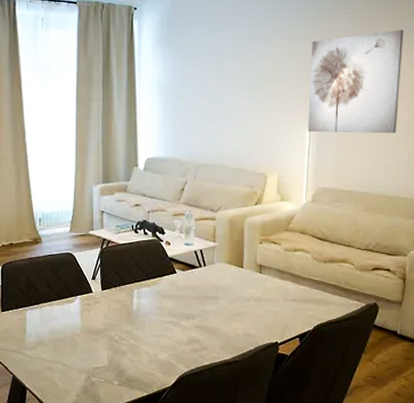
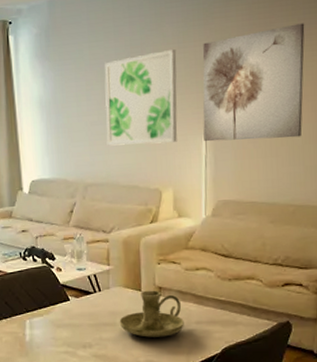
wall art: none [219,45,287,131] -> present [104,49,178,146]
candle holder: none [221,267,281,312] -> present [119,290,184,338]

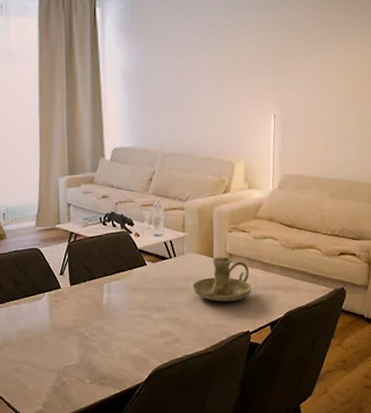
wall art: present [104,49,178,146] -> none [184,33,250,119]
wall art: present [202,23,305,142] -> none [272,18,361,120]

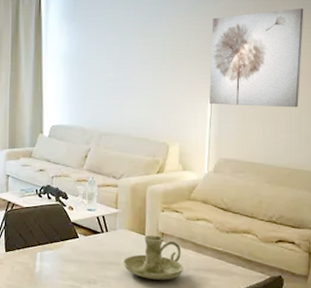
wall art: none [272,18,361,120] -> present [209,8,304,108]

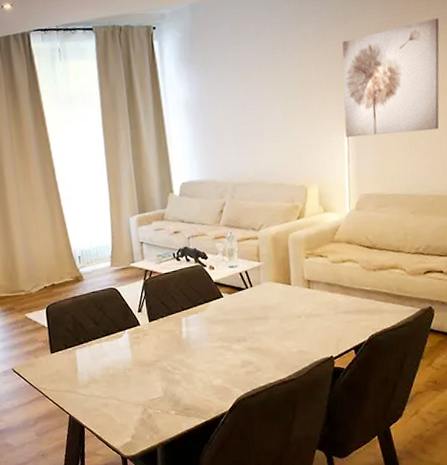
candle holder: present [123,235,183,280] -> none [271,283,333,329]

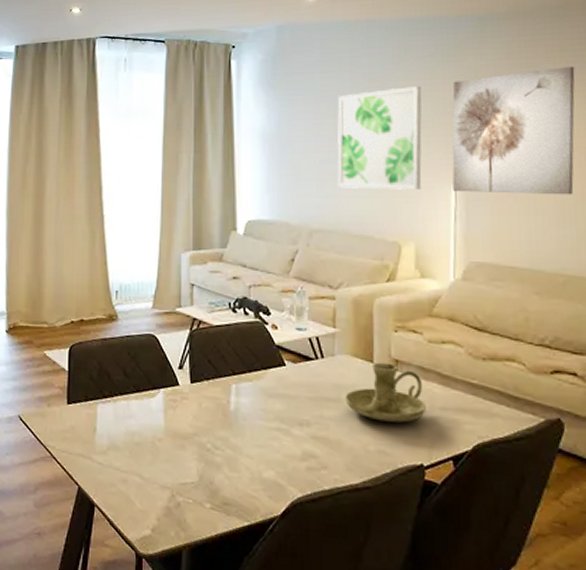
wall art: none [248,48,320,146] -> present [337,86,422,190]
candle holder: none [271,283,333,329] -> present [345,362,426,423]

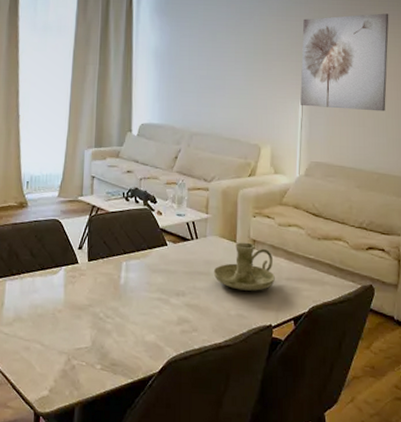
wall art: present [337,86,422,190] -> none [213,21,280,103]

